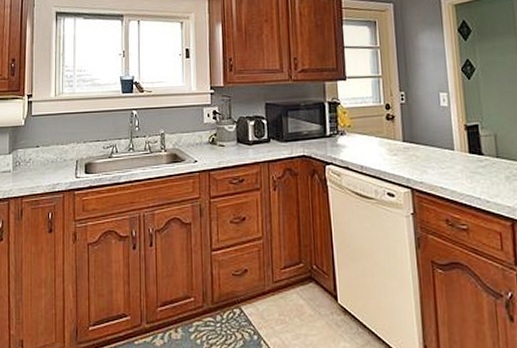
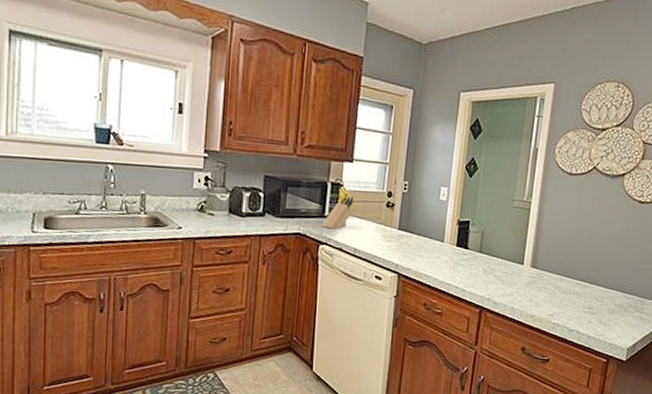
knife block: none [324,113,353,149] -> present [320,195,353,230]

